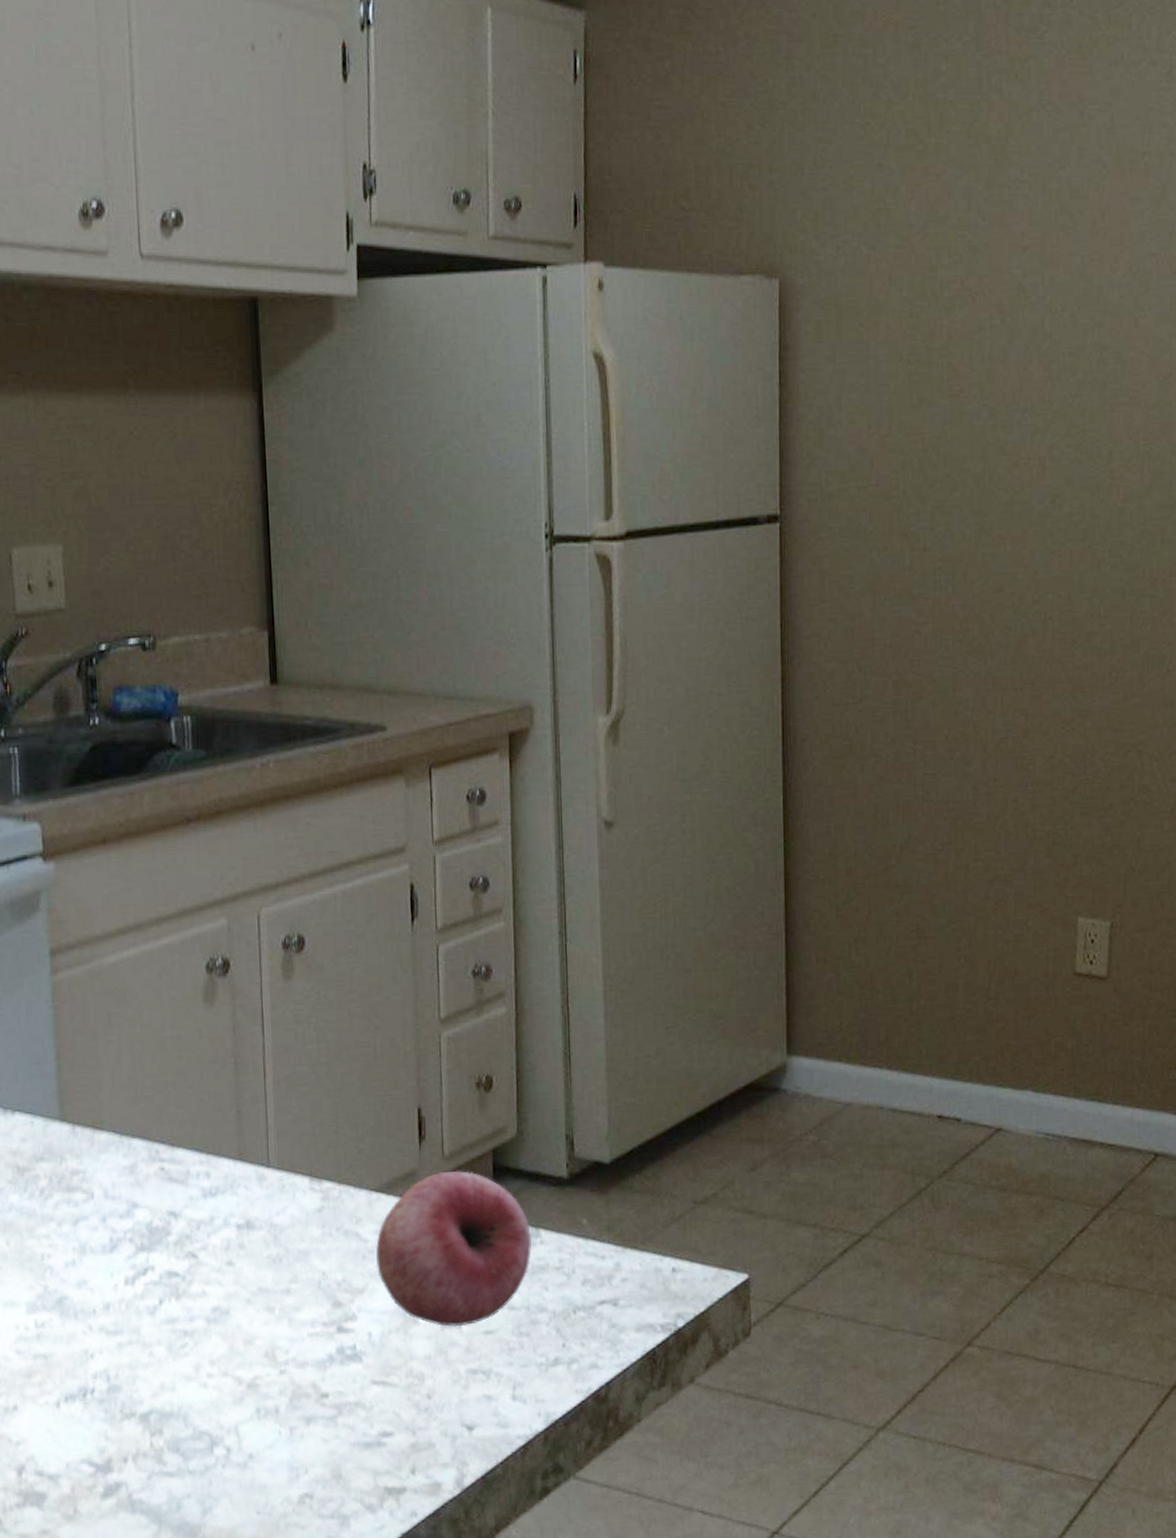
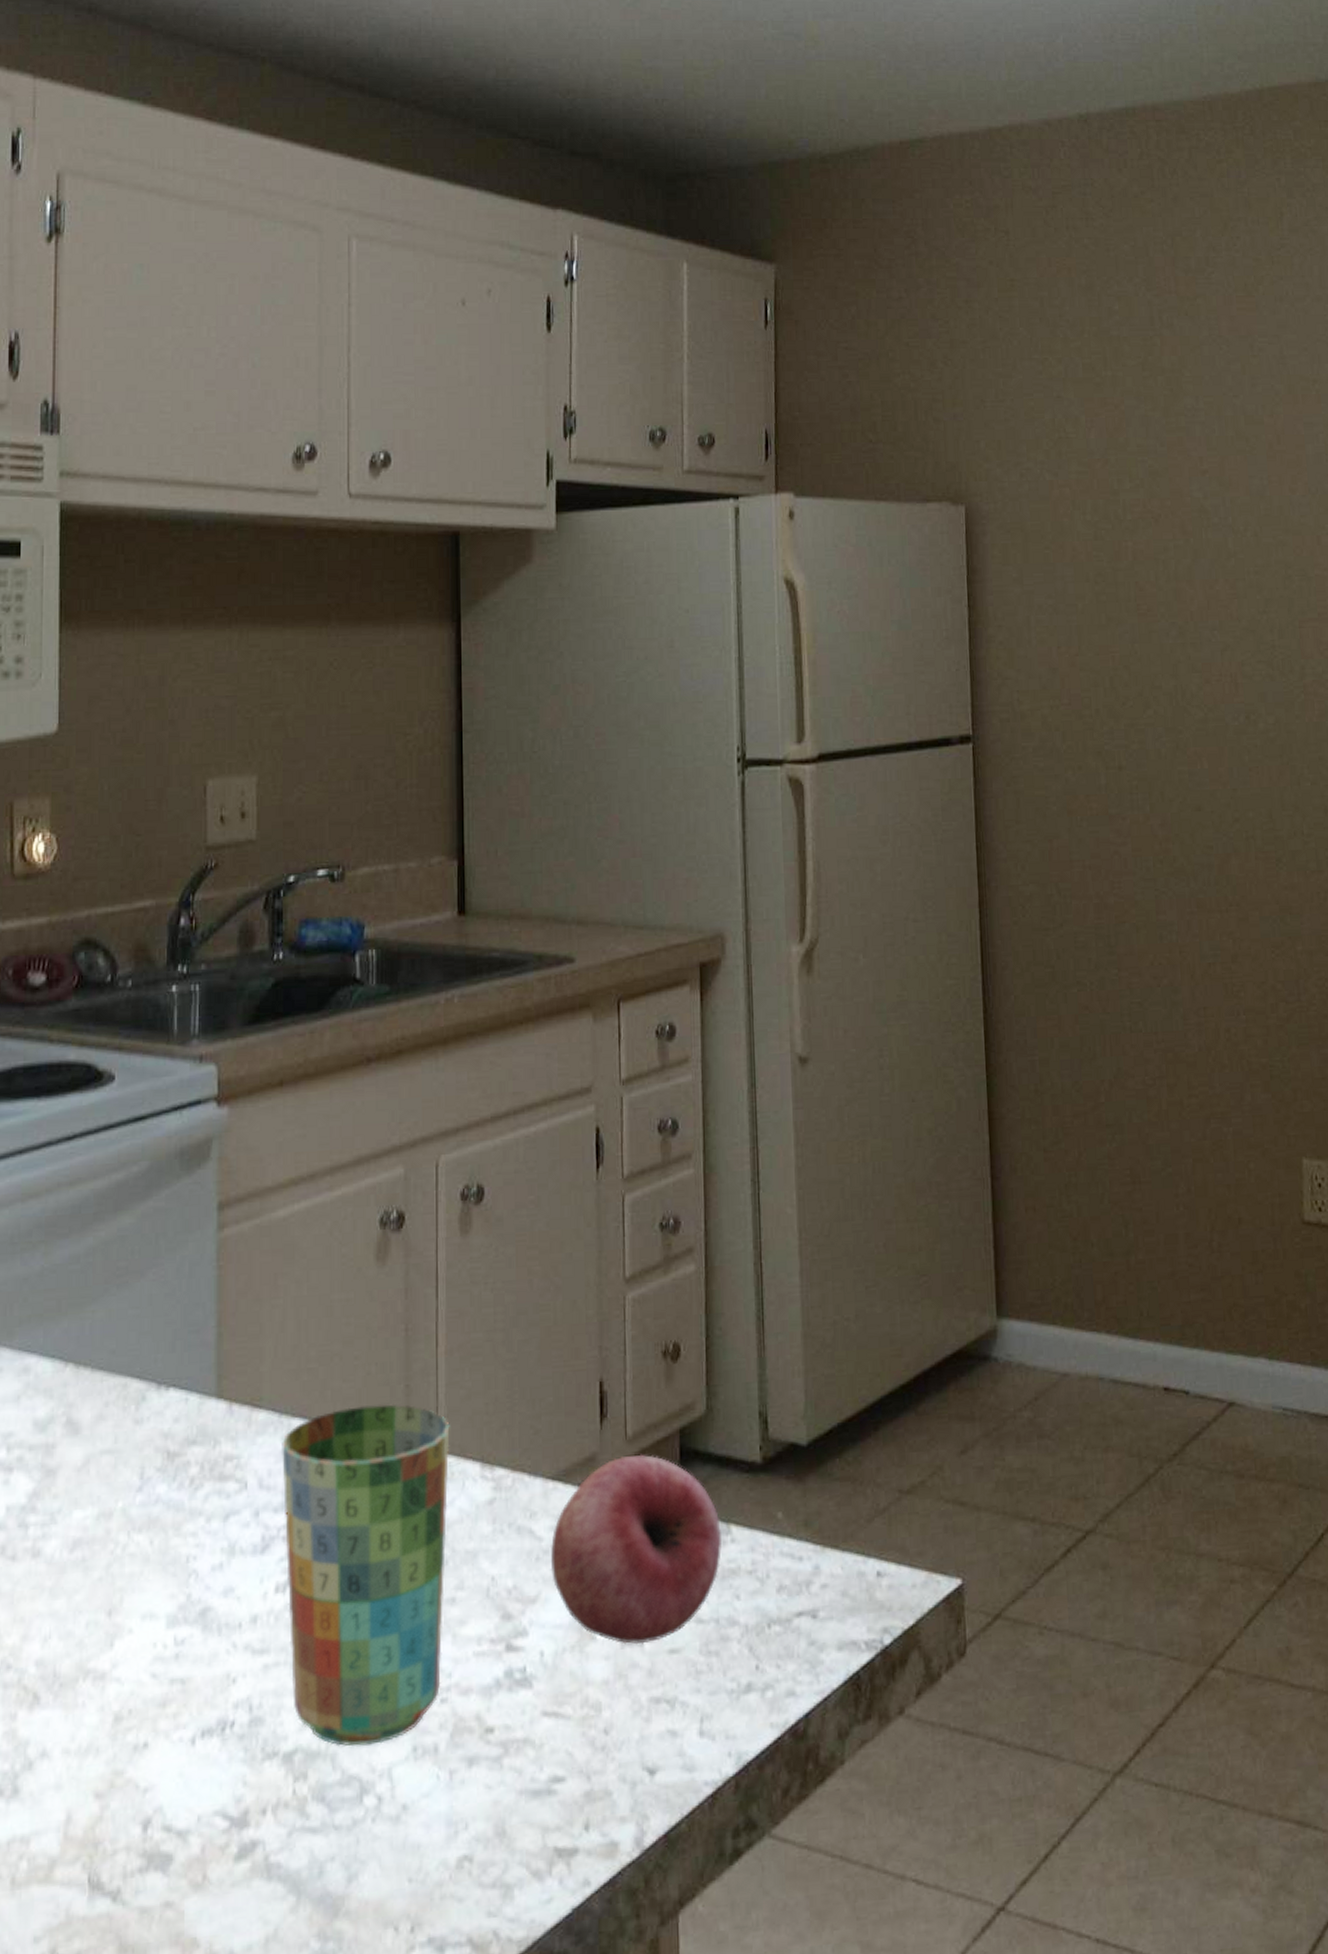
cup: none [123,1127,281,1409] -> present [282,1404,450,1747]

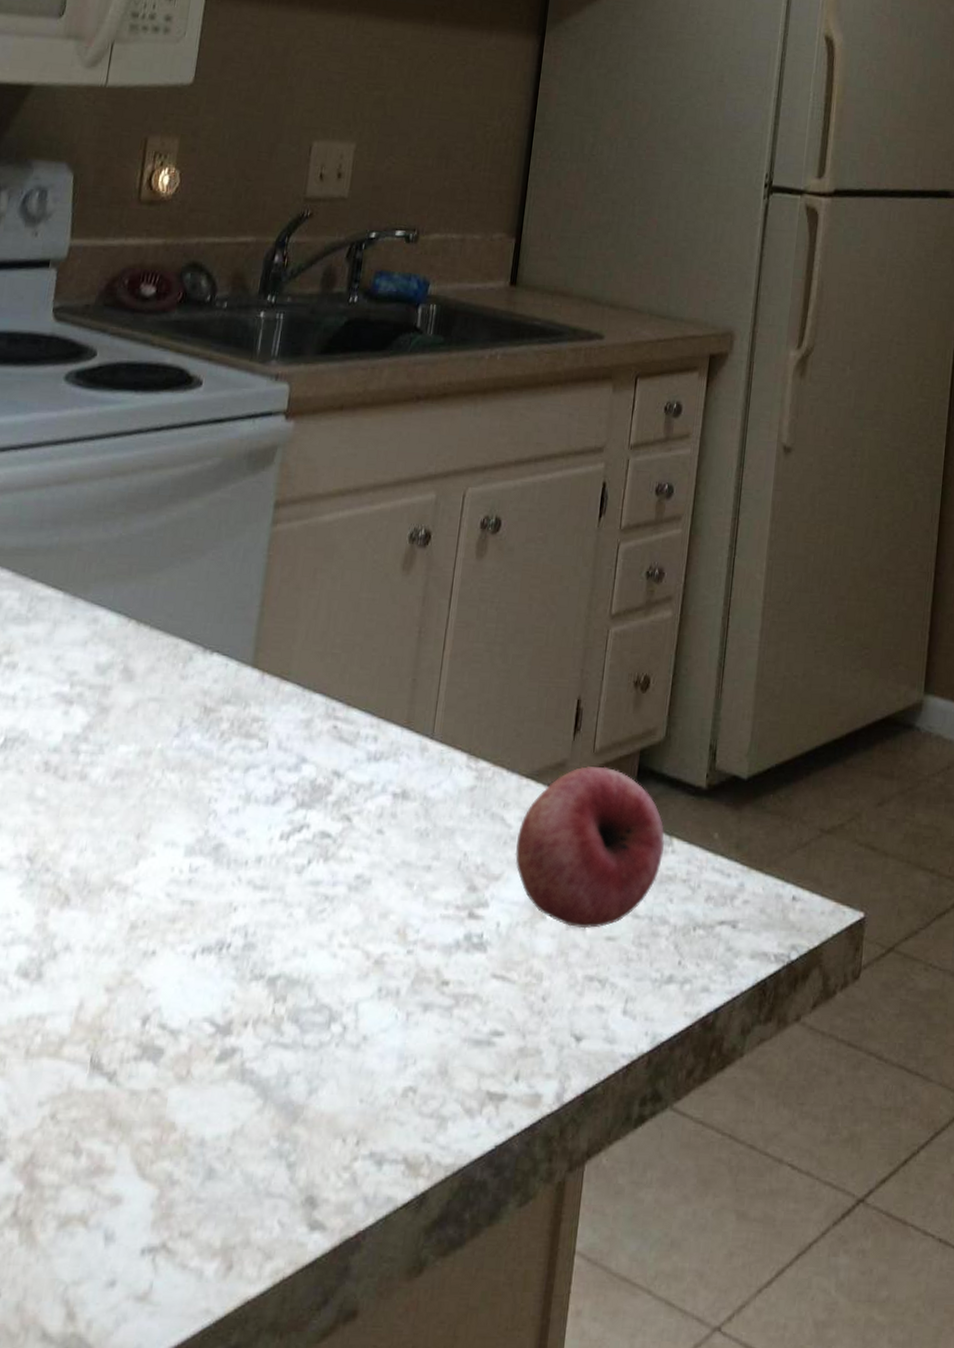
cup: present [282,1404,450,1747] -> none [282,691,446,981]

